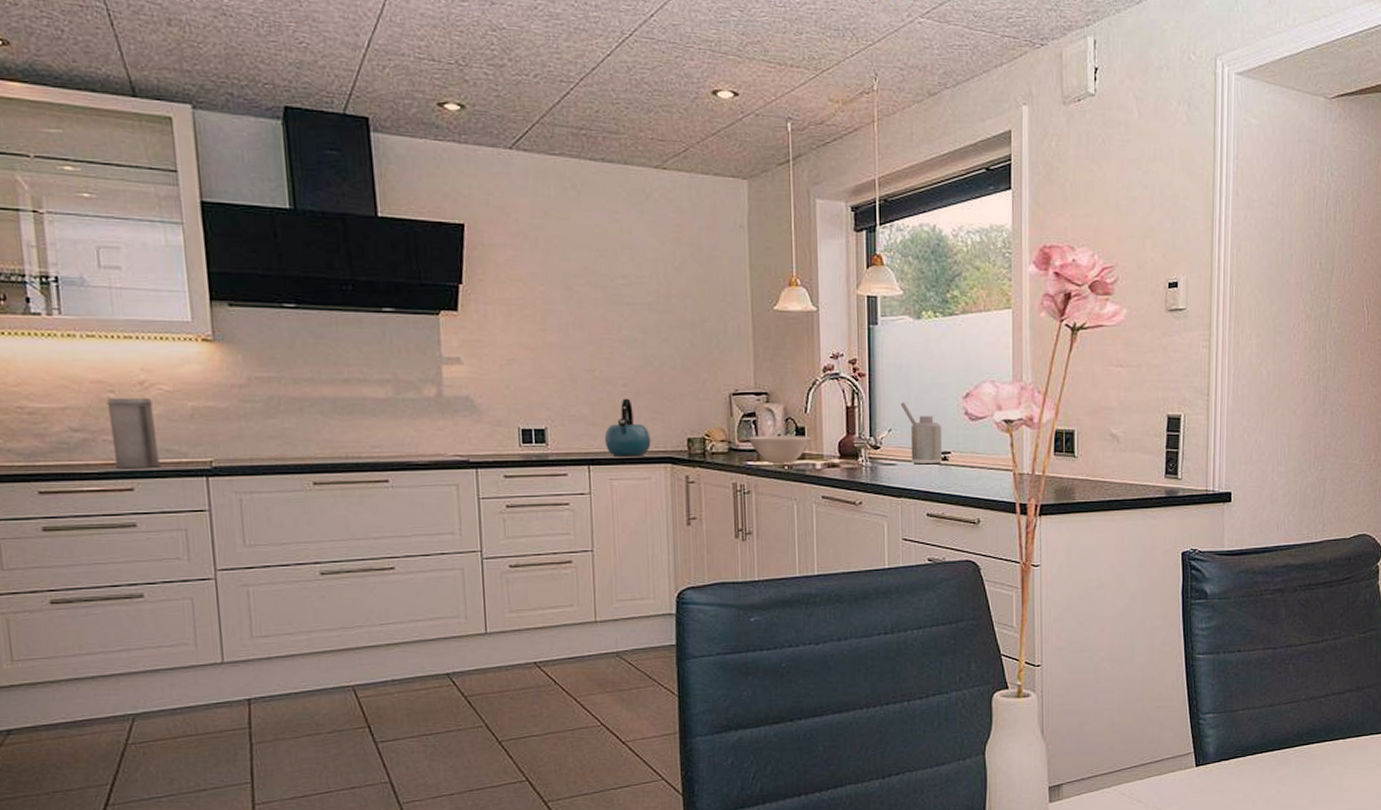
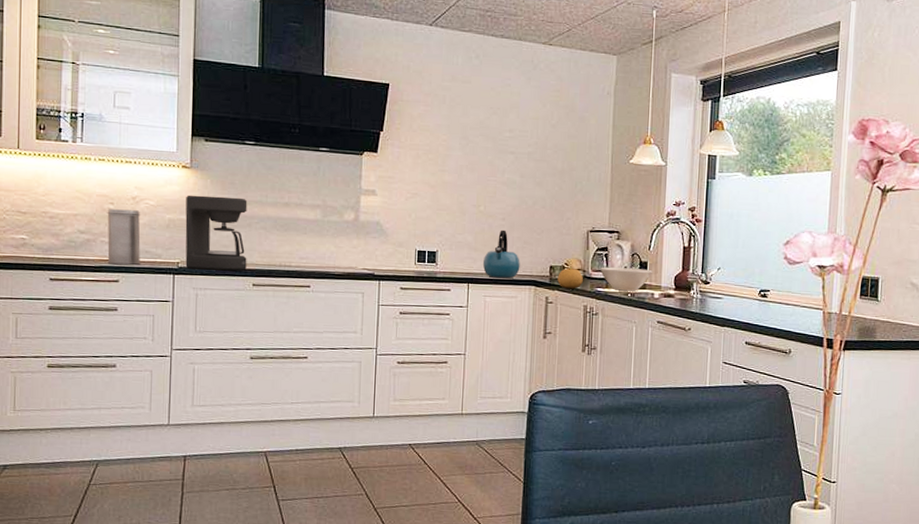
coffee maker: none [211,375,303,468] -> present [185,195,248,271]
fruit: none [698,439,729,465] -> present [557,267,583,289]
soap dispenser: present [900,401,943,465] -> none [729,245,764,300]

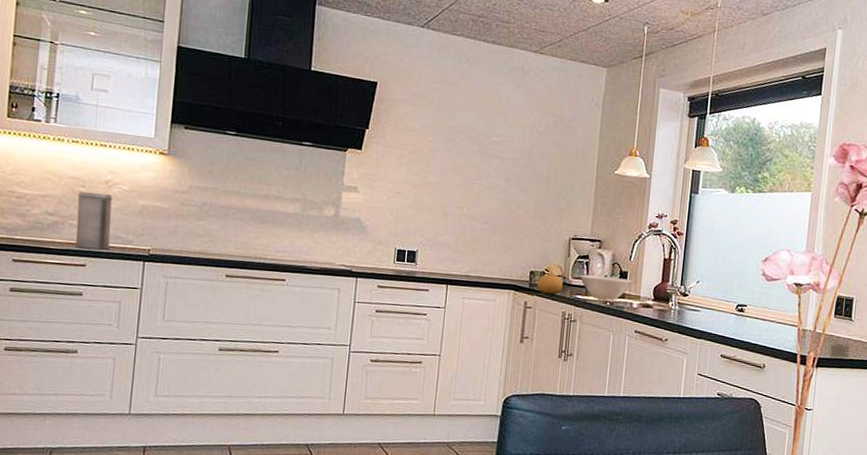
coffee maker: present [185,195,248,271] -> none [157,181,225,262]
kettle: present [482,229,520,279] -> none [462,233,501,282]

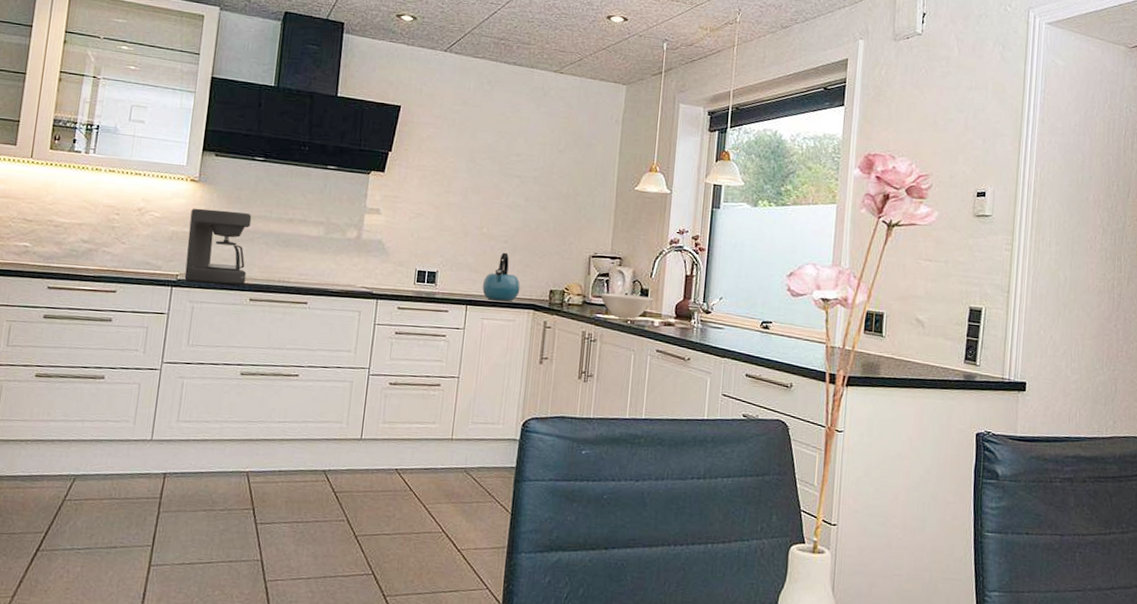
canister: present [74,191,112,251] -> none [106,219,144,277]
coffee maker: none [157,181,225,262] -> present [184,208,252,286]
kettle: none [462,233,501,282] -> present [482,252,520,302]
fruit: present [537,273,563,296] -> none [556,292,583,315]

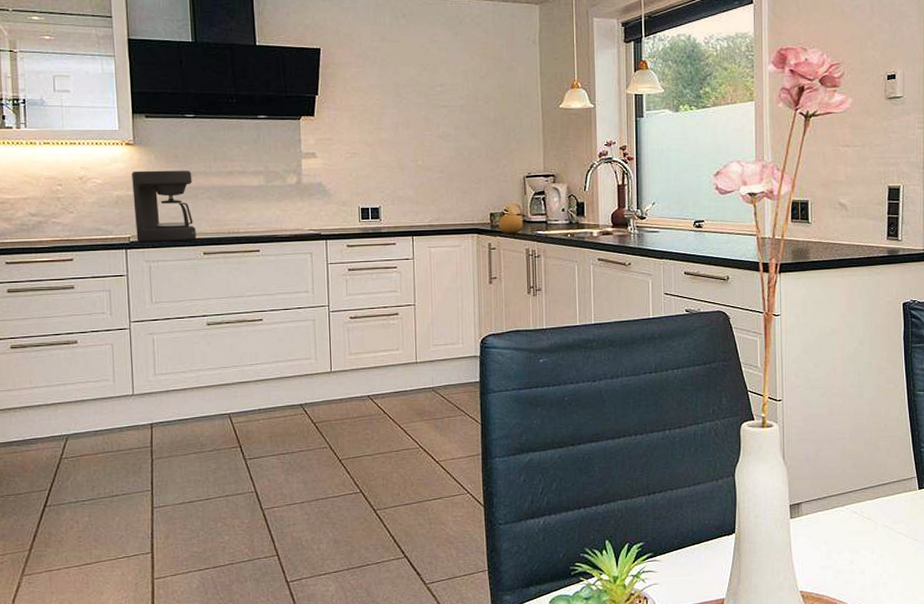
kettle: present [482,252,520,302] -> none [424,181,461,229]
fruit: none [556,292,583,315] -> present [498,213,523,234]
bowl: present [601,292,653,319] -> none [539,209,589,232]

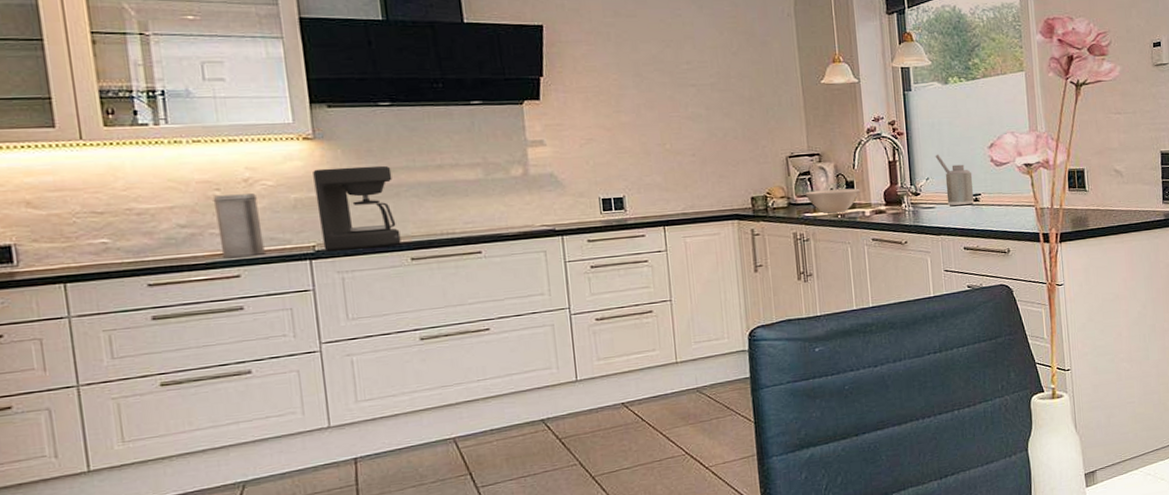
canister: none [56,190,94,244] -> present [212,193,267,259]
fruit: present [498,213,523,234] -> none [761,196,789,219]
bowl: none [539,209,589,232] -> present [805,188,860,214]
soap dispenser: none [662,179,698,232] -> present [935,154,974,207]

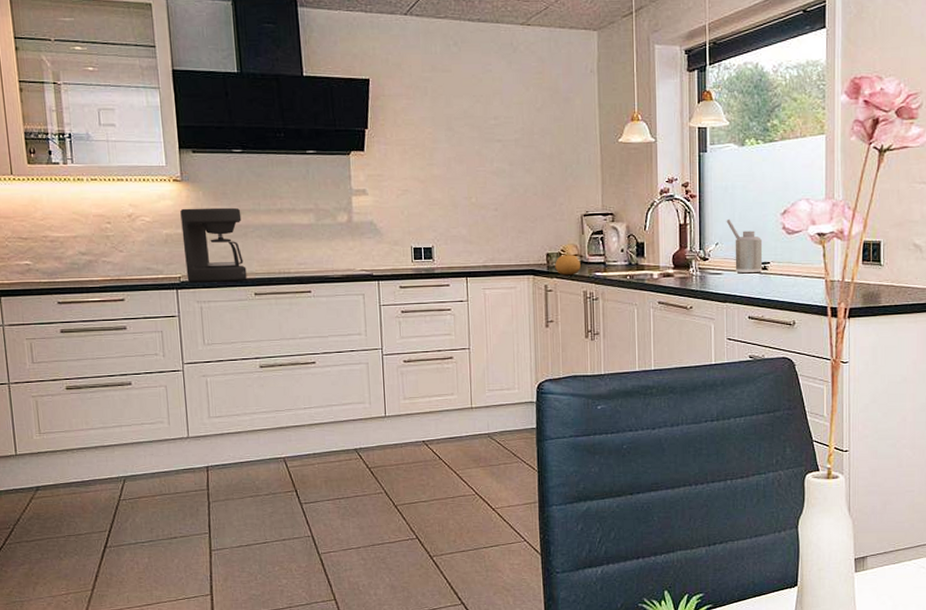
canister: present [212,193,267,259] -> none [105,228,144,284]
fruit: none [761,196,789,219] -> present [555,254,581,276]
bowl: present [805,188,860,214] -> none [597,250,650,274]

